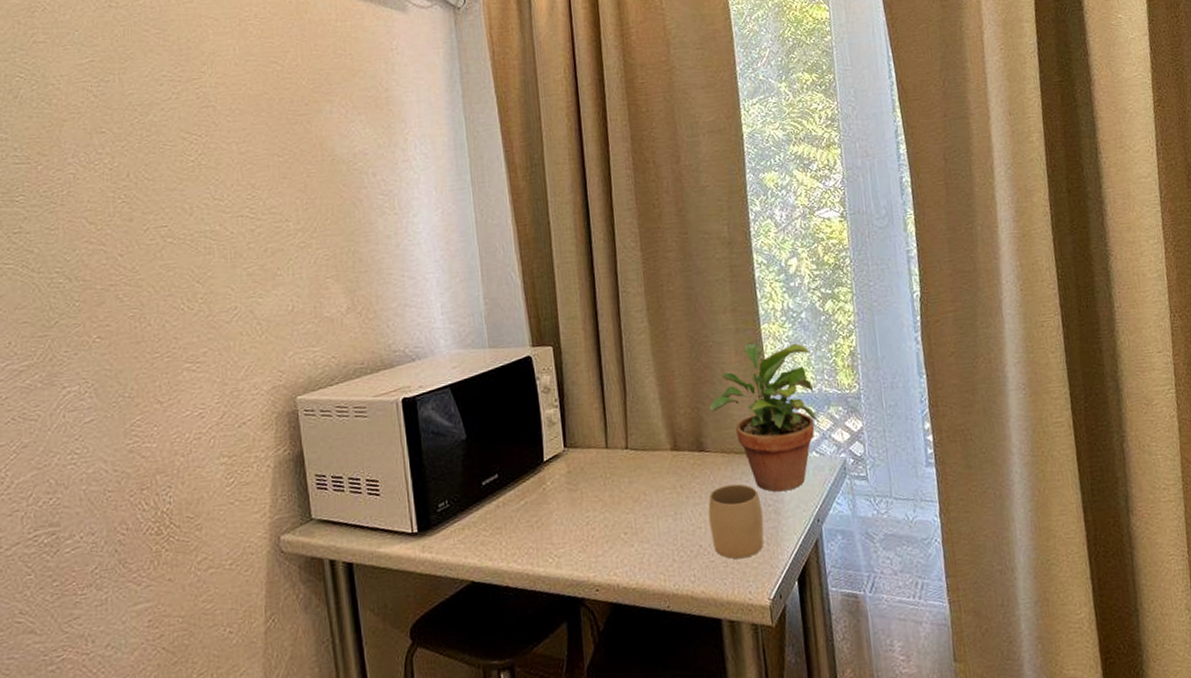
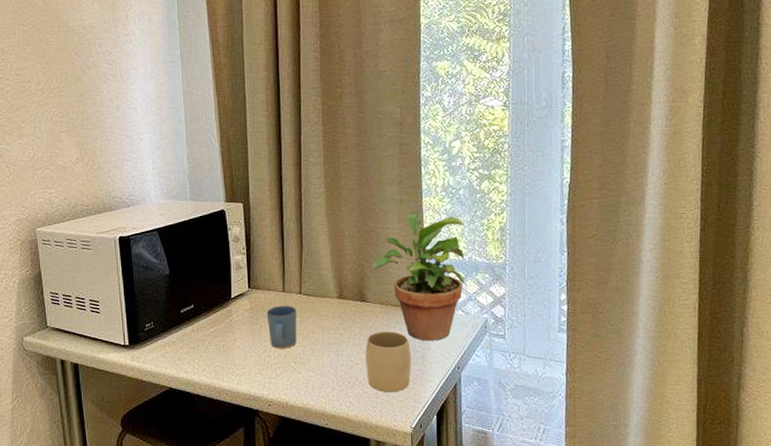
mug: none [587,464,626,519] -> present [266,305,297,349]

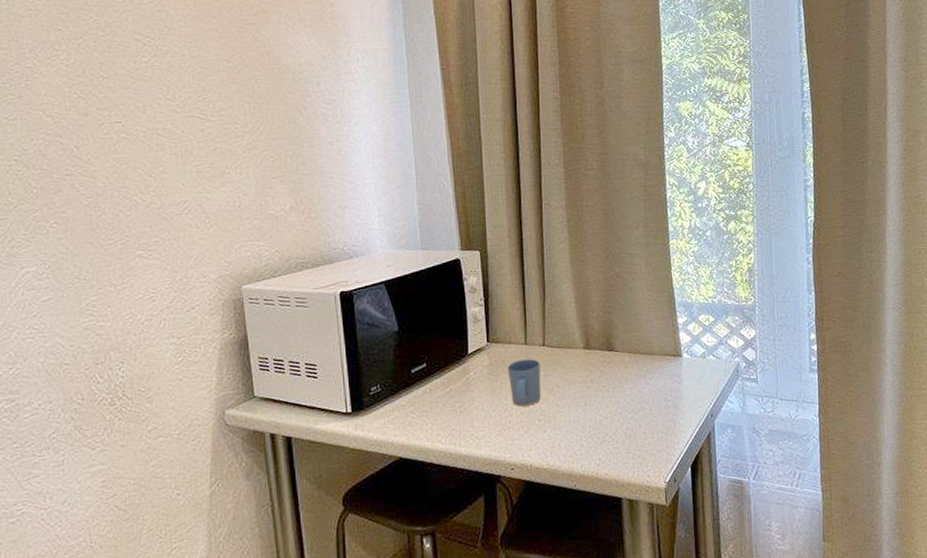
mug: present [365,331,412,393] -> none [614,381,663,447]
potted plant: present [372,212,467,341] -> none [620,256,718,390]

